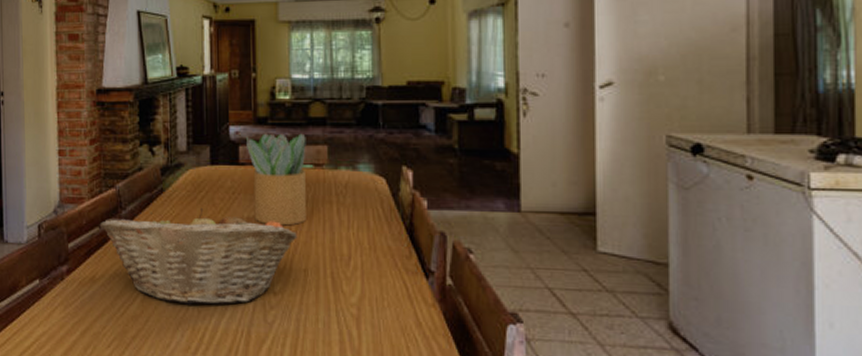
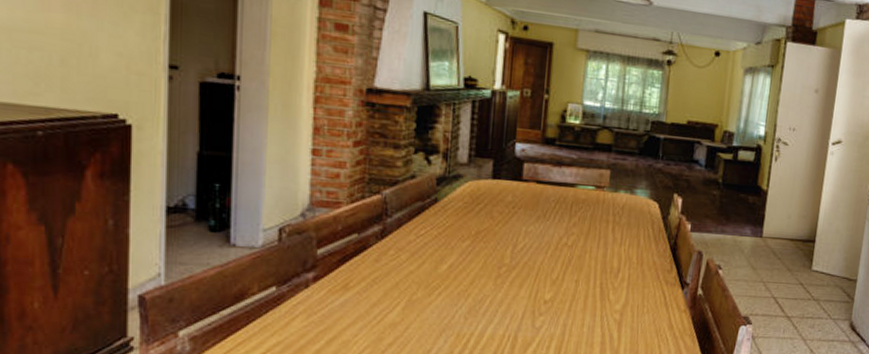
fruit basket: present [99,207,298,305] -> none [358,219,573,312]
potted plant: present [245,133,306,226] -> none [531,153,591,241]

